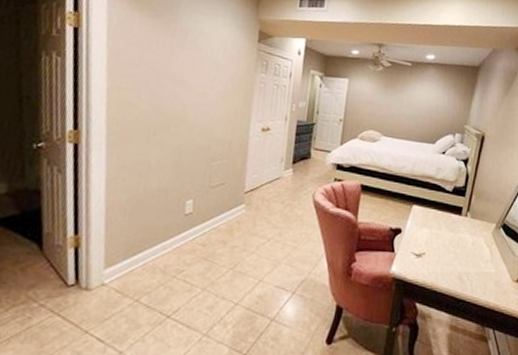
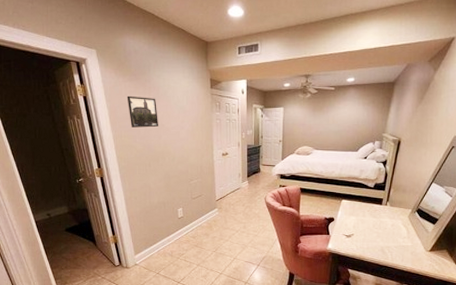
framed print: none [137,35,181,82] -> present [127,96,158,128]

